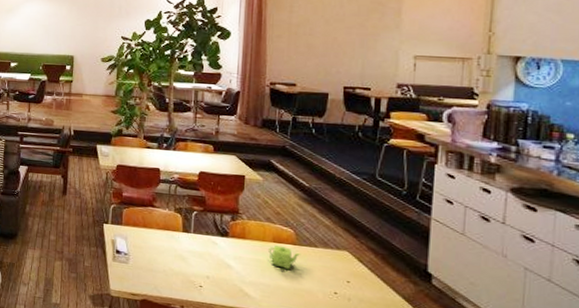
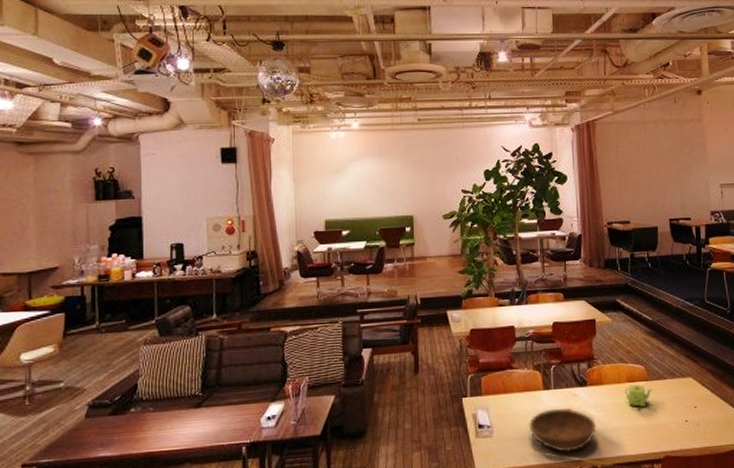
bowl: none [164,250,234,295] -> present [528,407,596,453]

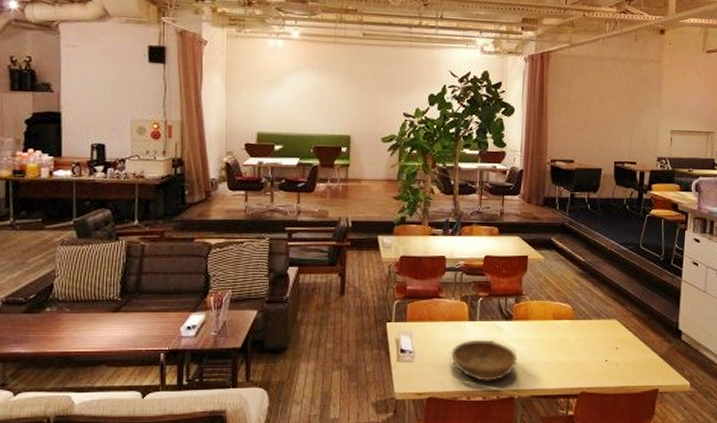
teapot: present [625,384,653,407] -> none [549,323,578,344]

